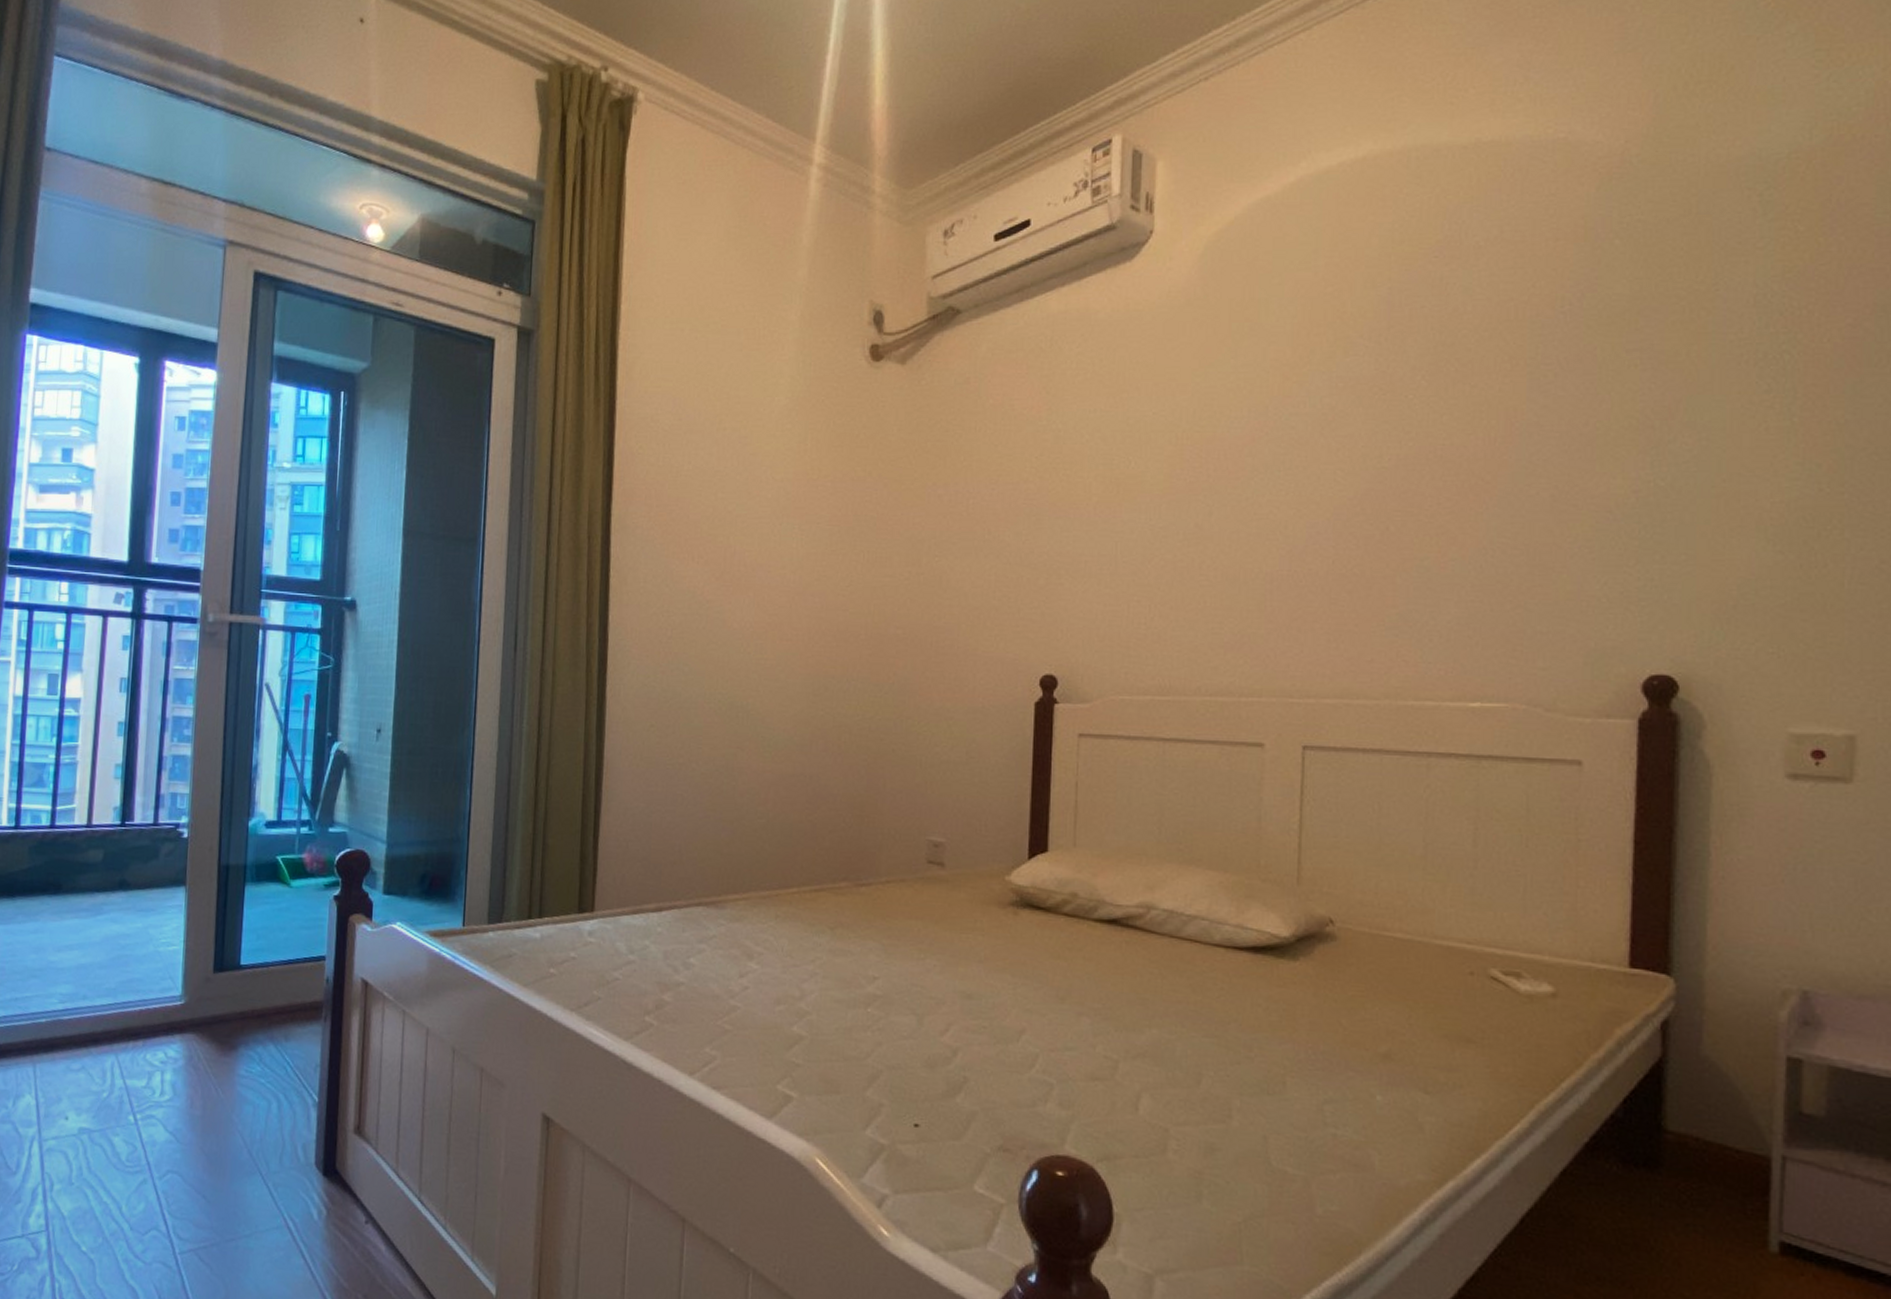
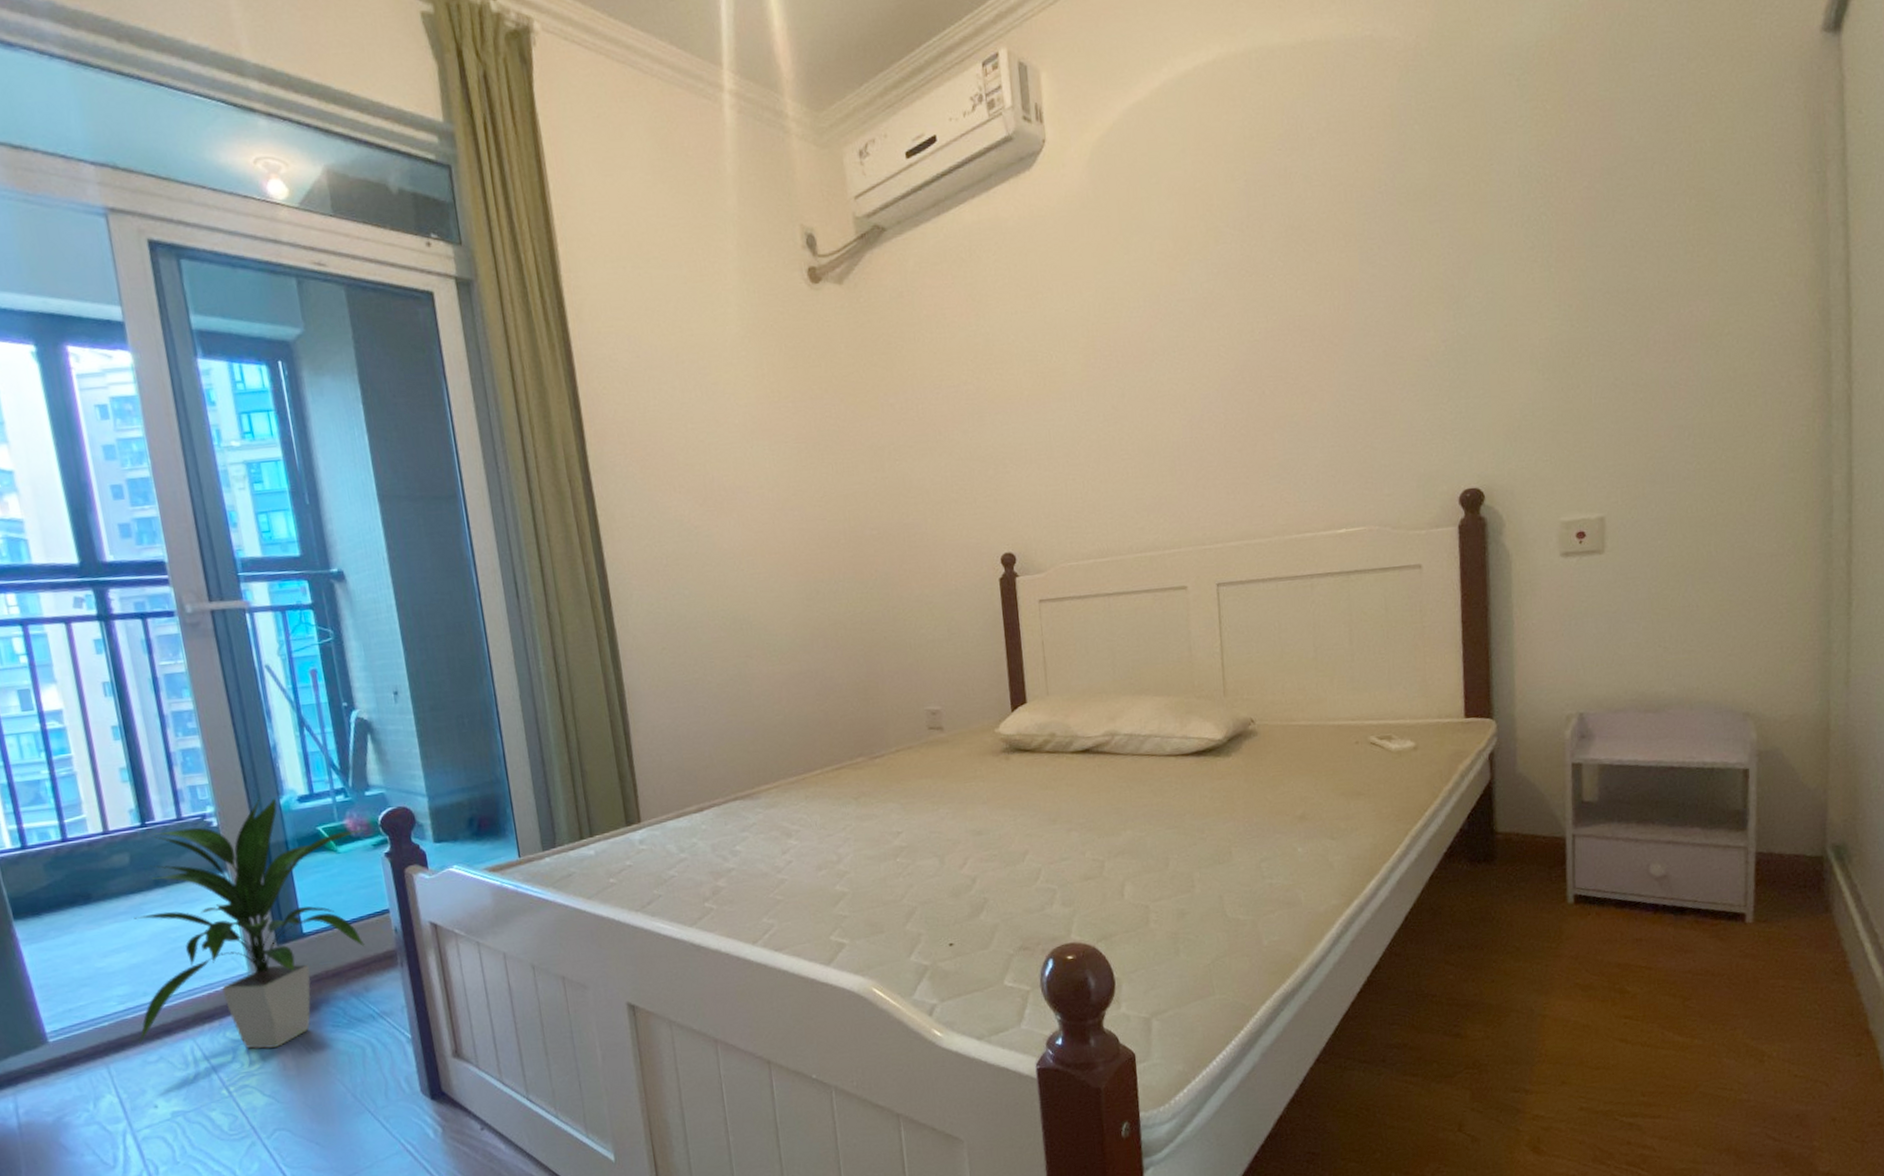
indoor plant: none [68,815,322,1082] -> present [134,797,367,1049]

